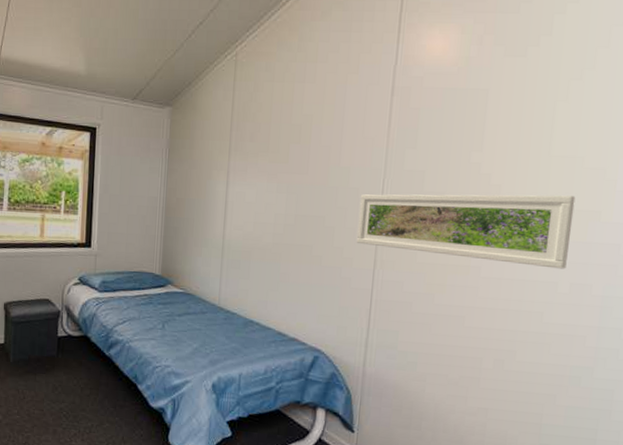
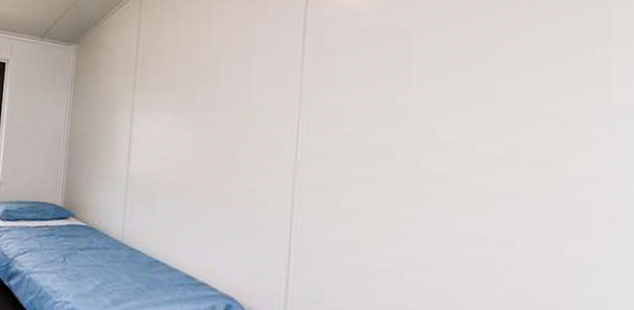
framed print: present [356,194,576,269] -> none [270,133,529,226]

